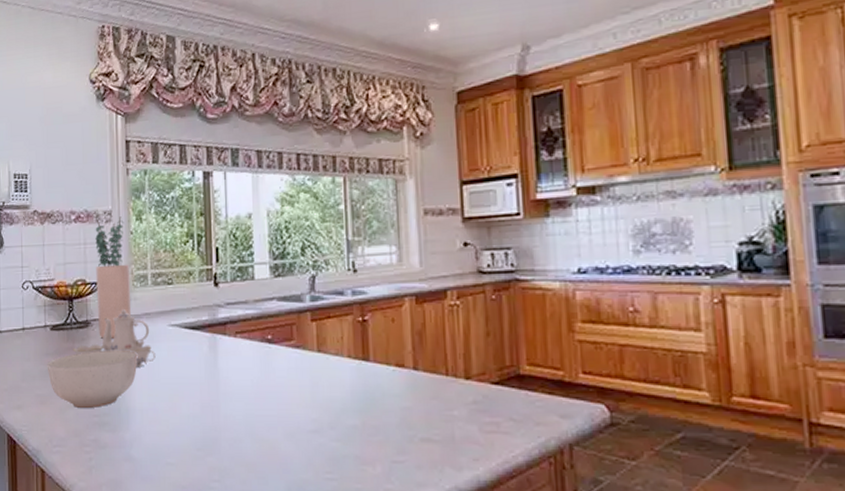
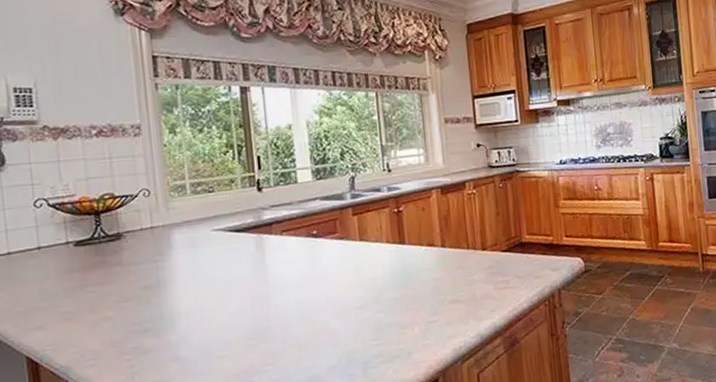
bowl: present [47,349,138,409] -> none [72,257,180,319]
tea set: present [72,309,156,367] -> none [103,219,200,273]
vase: present [95,216,132,339] -> none [122,130,171,249]

